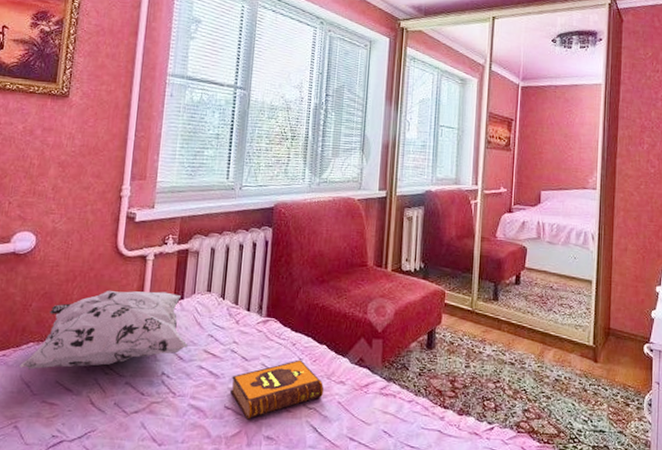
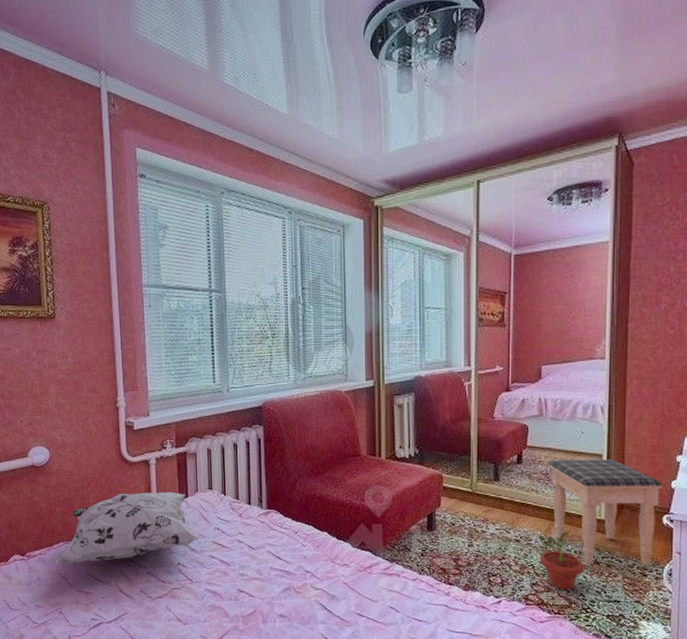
hardback book: present [231,359,324,420] -> none [241,546,330,601]
potted plant: none [530,355,573,418] -> present [537,530,584,590]
footstool: none [544,282,644,395] -> present [548,459,663,565]

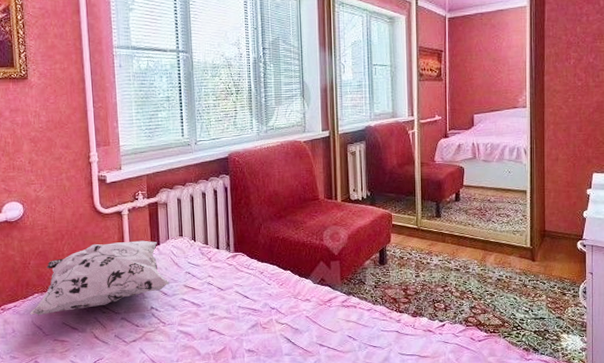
potted plant: present [537,530,584,590] -> none [474,258,514,311]
footstool: present [548,459,663,565] -> none [482,194,577,287]

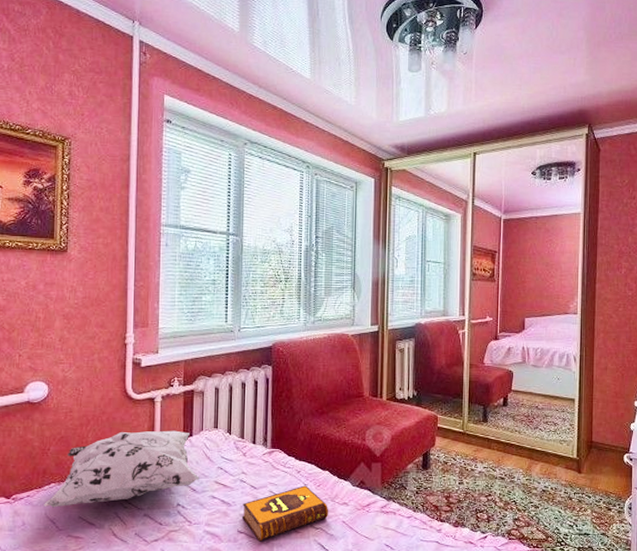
hardback book: none [211,285,293,338] -> present [242,485,329,542]

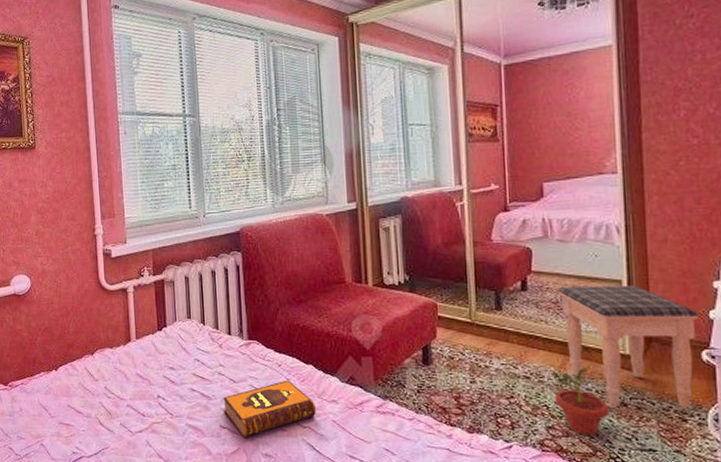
decorative pillow: present [44,430,199,508] -> none [36,321,177,396]
potted plant: none [519,468,559,525] -> present [550,366,609,436]
footstool: none [530,403,624,500] -> present [558,285,699,409]

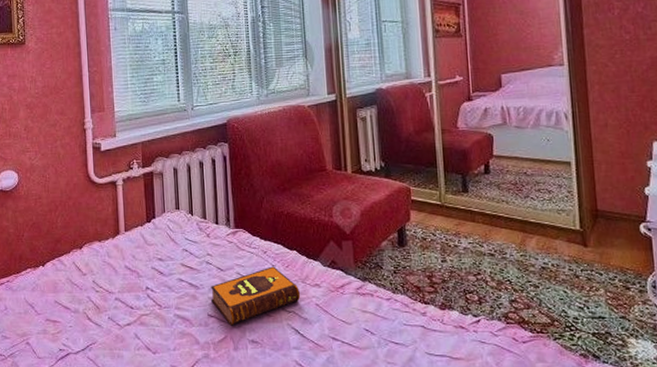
potted plant: present [550,366,609,436] -> none [511,242,564,307]
footstool: present [558,285,699,409] -> none [517,166,637,278]

